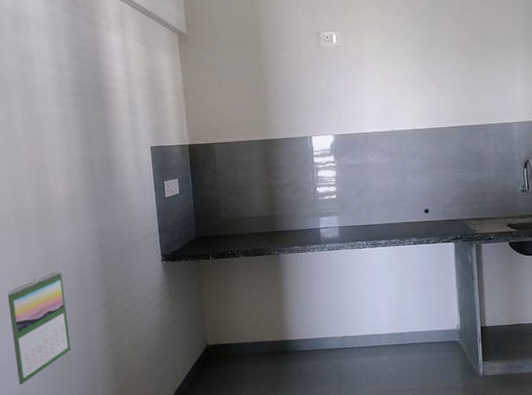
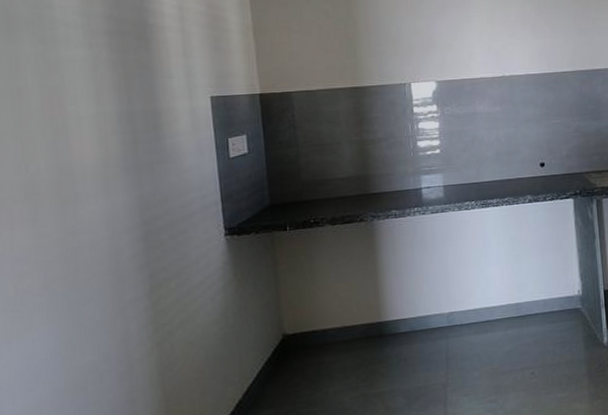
calendar: present [8,270,71,385] -> none [10,254,101,407]

